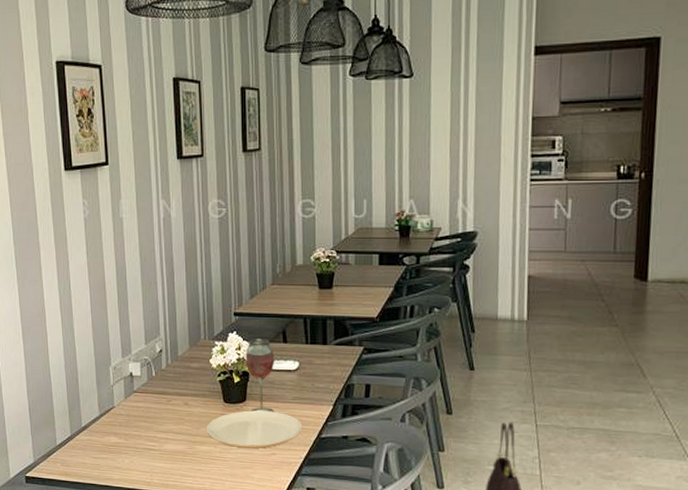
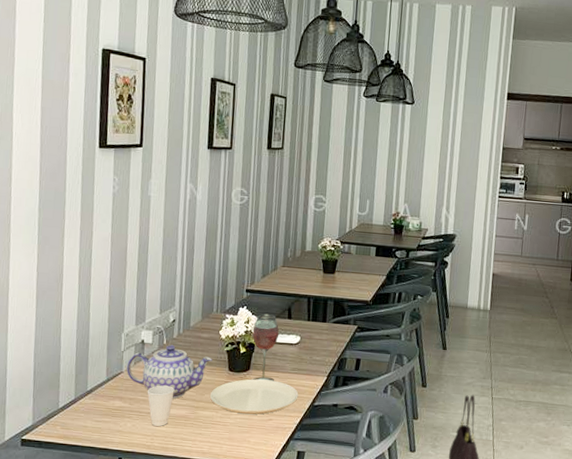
teapot: none [118,376,205,434] -> present [127,345,213,399]
cup: none [141,419,169,463] -> present [147,385,175,427]

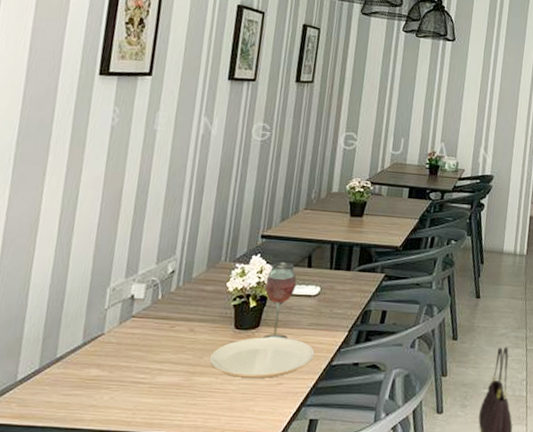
teapot: present [127,345,213,399] -> none [109,300,216,364]
cup: present [147,385,175,427] -> none [132,348,167,399]

